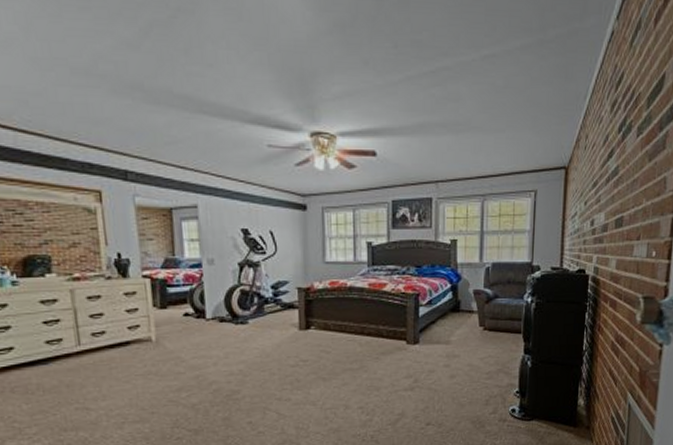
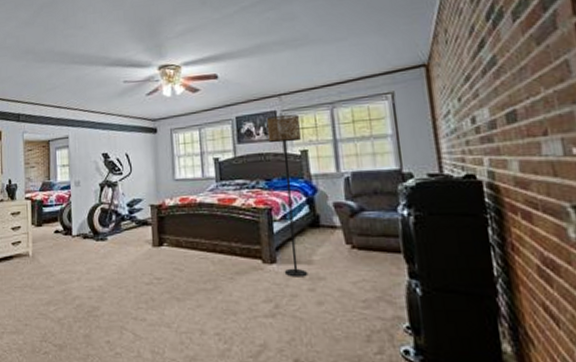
floor lamp: none [422,202,454,356] -> present [266,114,308,277]

